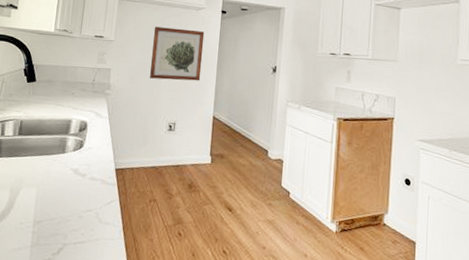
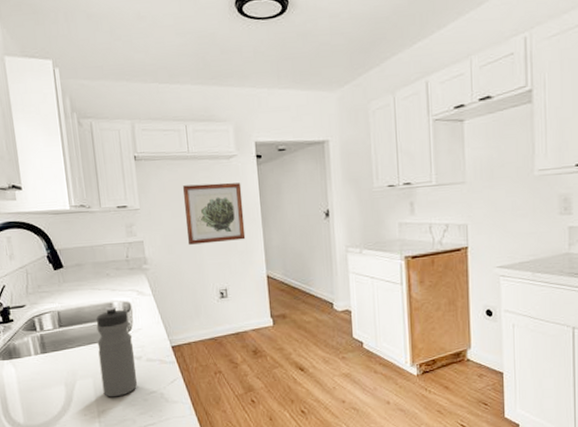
water bottle: none [43,123,83,210] -> present [96,306,138,398]

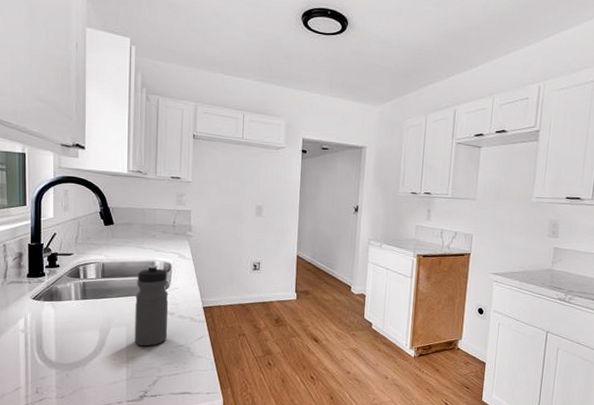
wall art: present [182,182,246,245] -> none [231,167,285,222]

